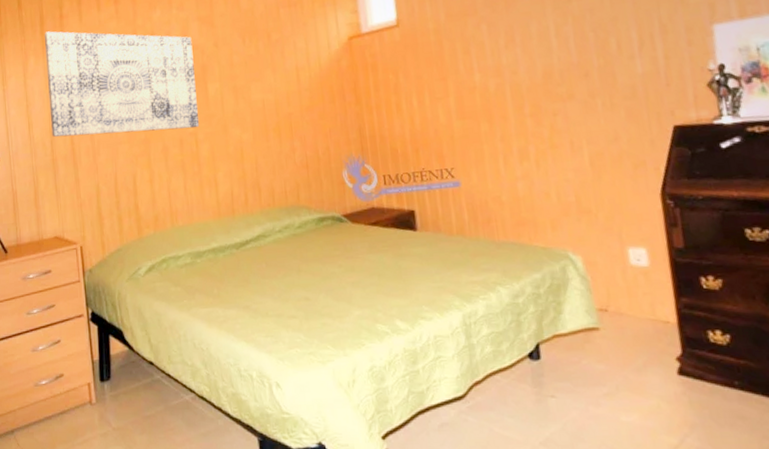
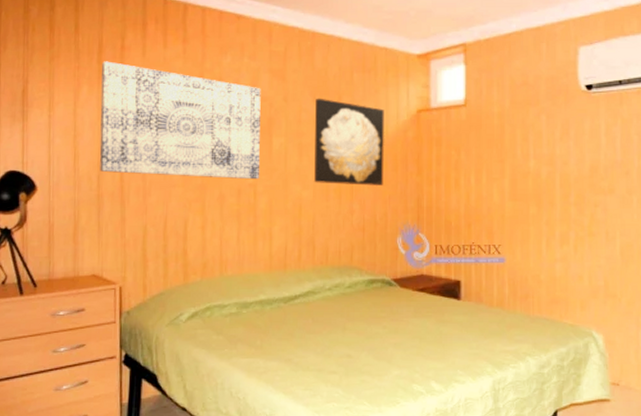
wall art: none [245,38,323,125] -> present [314,98,384,187]

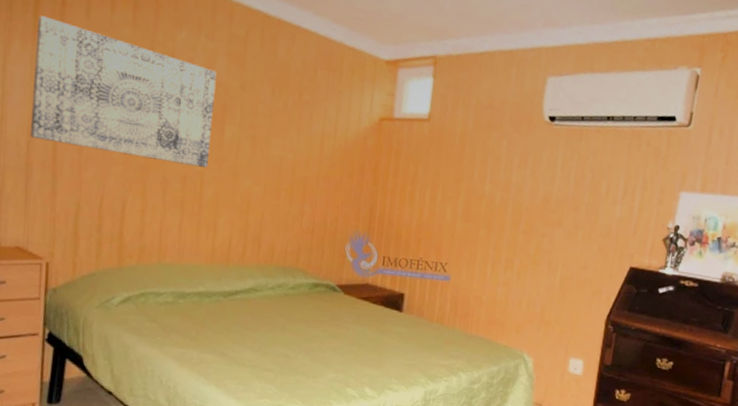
wall art: present [314,98,384,187] -> none [266,91,346,191]

